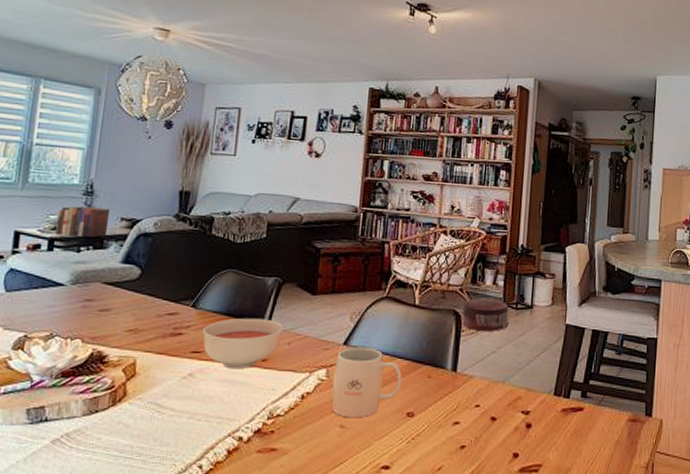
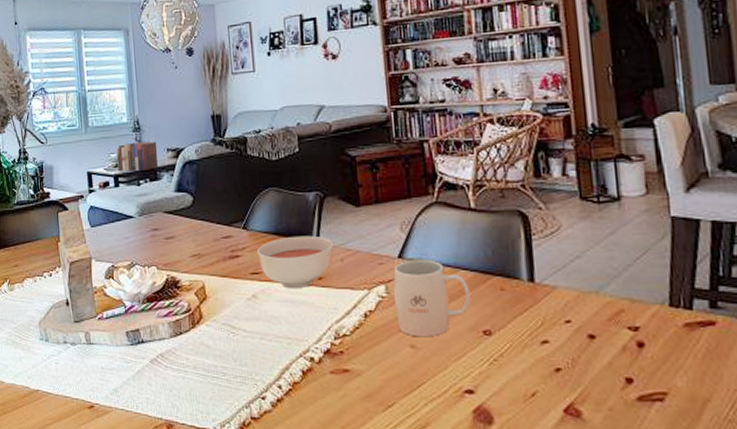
pouf: present [462,297,510,331] -> none [528,193,593,232]

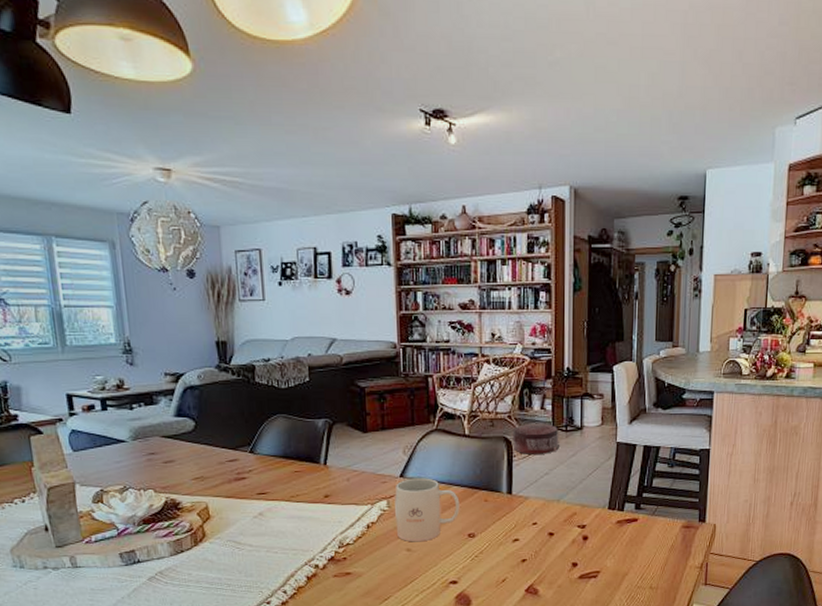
books: present [116,141,159,172] -> none [103,364,155,395]
bowl: present [256,235,334,289] -> none [263,458,341,507]
pouf: none [528,193,593,232] -> present [513,423,560,455]

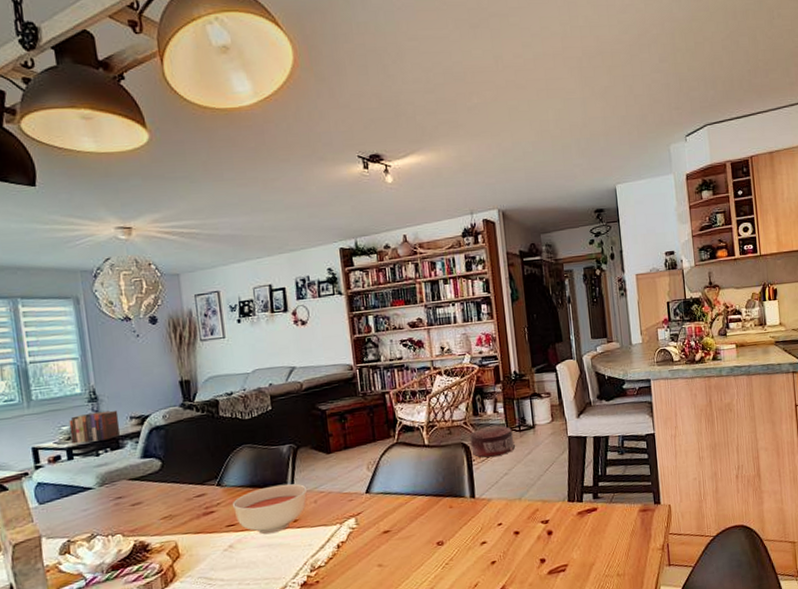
books: none [103,364,155,395] -> present [69,410,121,444]
bowl: none [263,458,341,507] -> present [232,483,308,534]
mug: present [394,478,460,542] -> none [362,491,427,557]

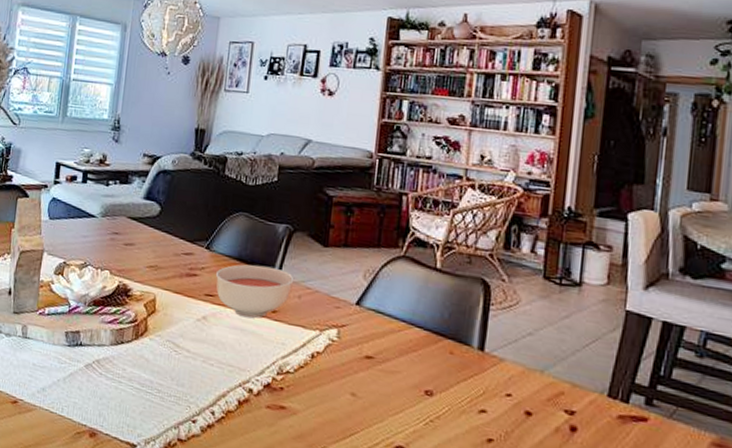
books: present [69,410,121,444] -> none [89,140,135,172]
pouf: present [469,426,516,458] -> none [492,266,551,309]

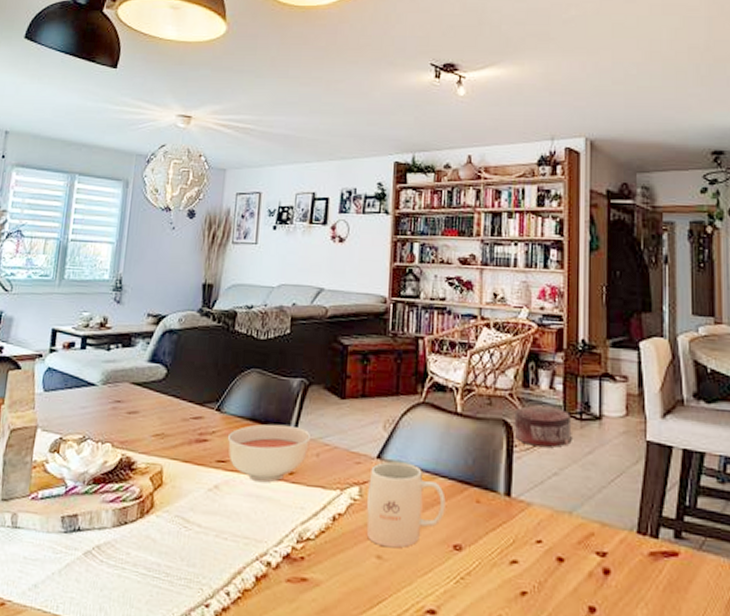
mug: none [342,308,420,388] -> present [366,461,446,549]
pouf: none [492,266,551,309] -> present [514,405,574,448]

